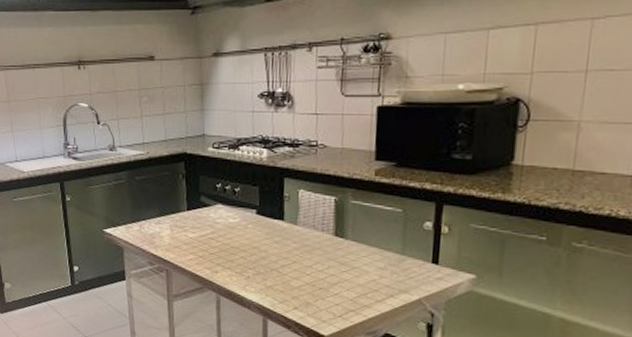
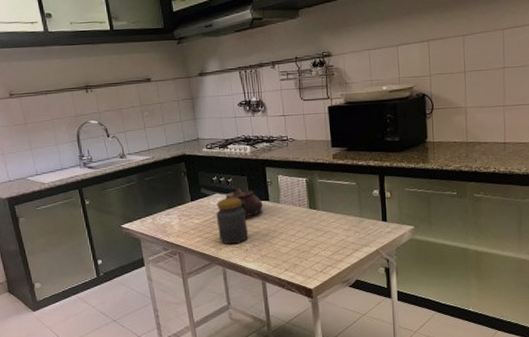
jar: none [215,211,253,268] -> present [216,198,249,244]
teapot: none [229,201,276,237] -> present [225,188,263,217]

